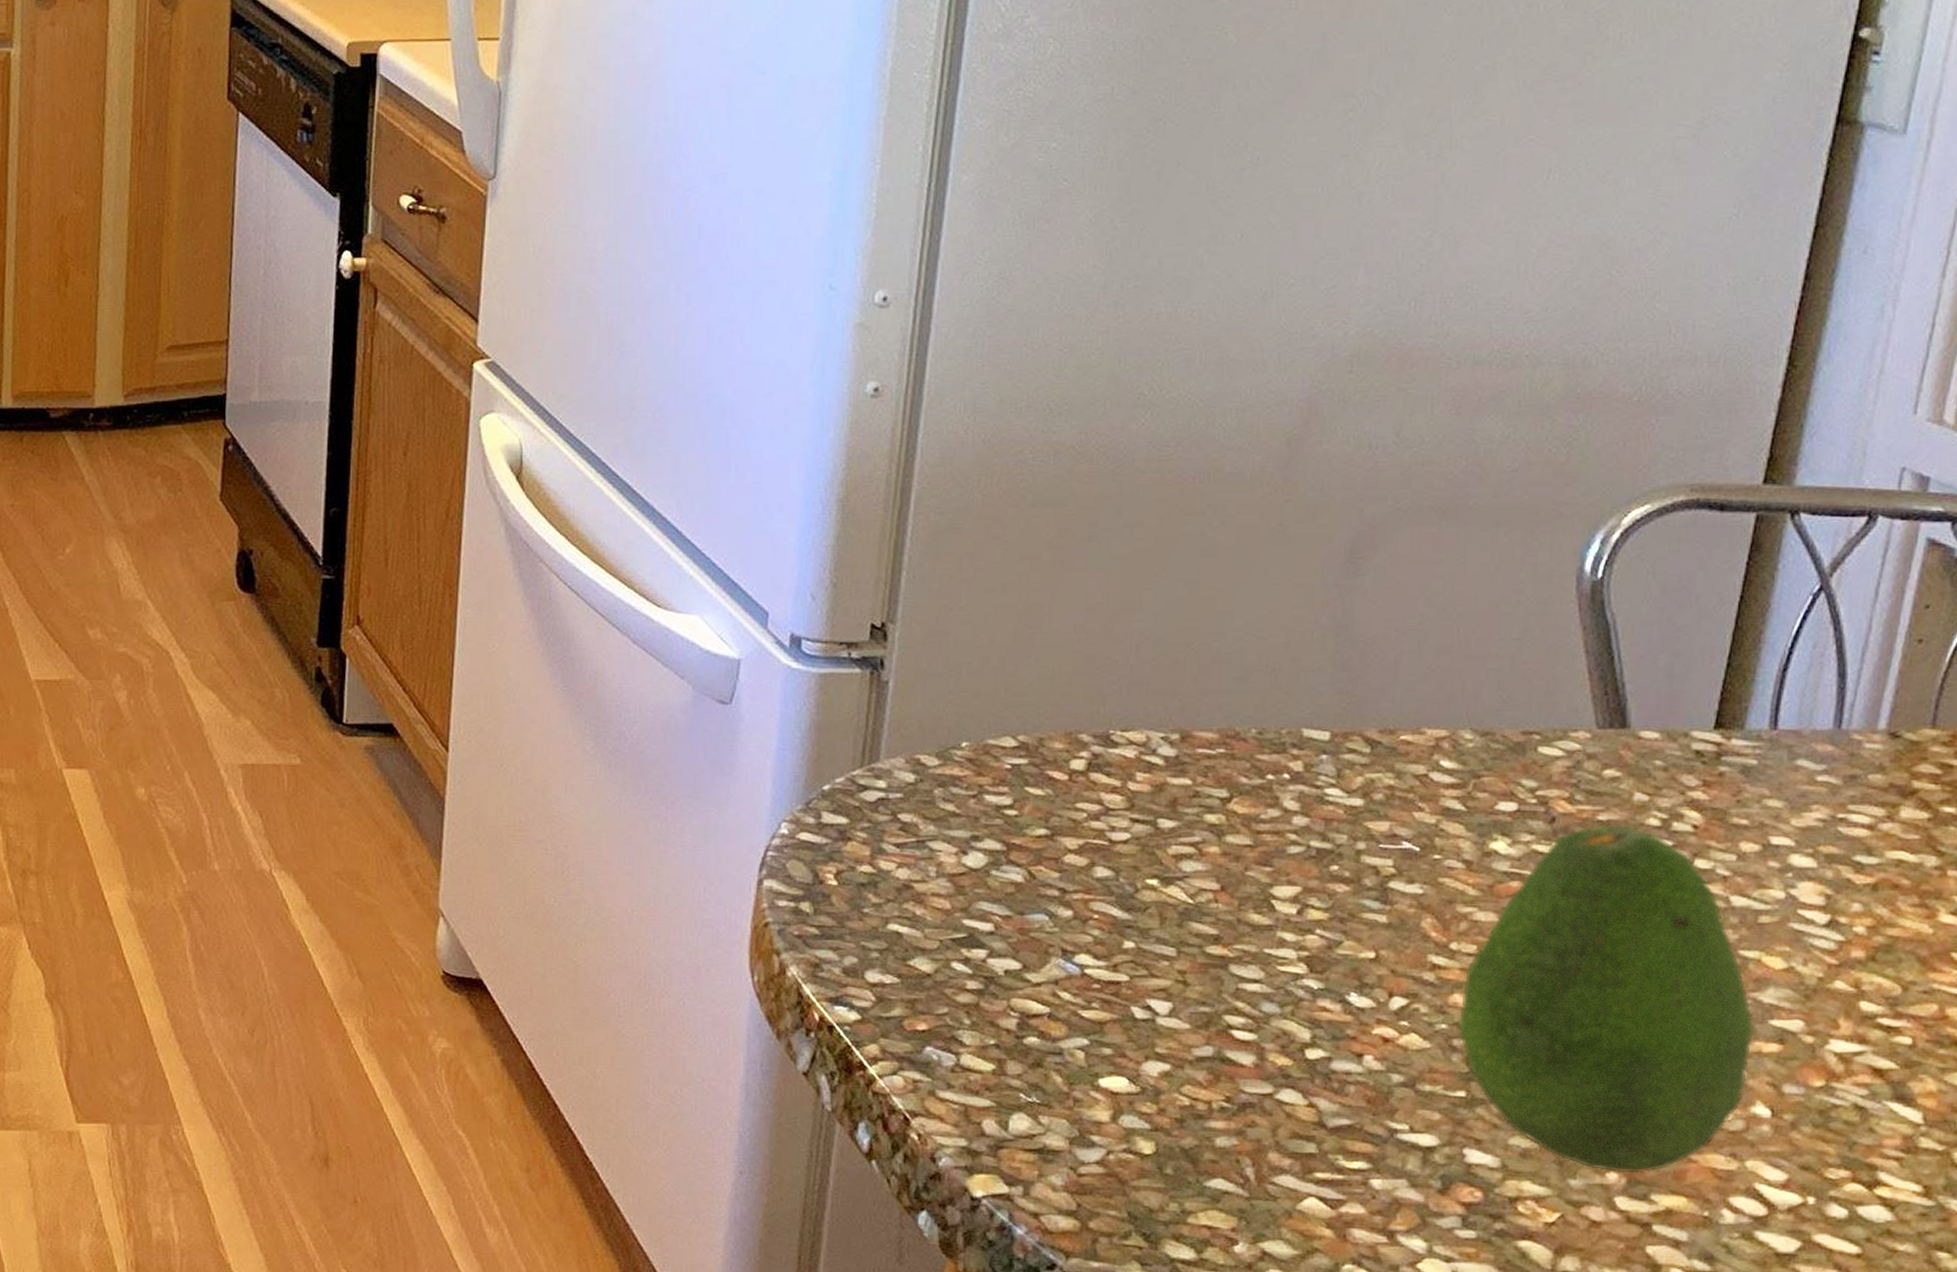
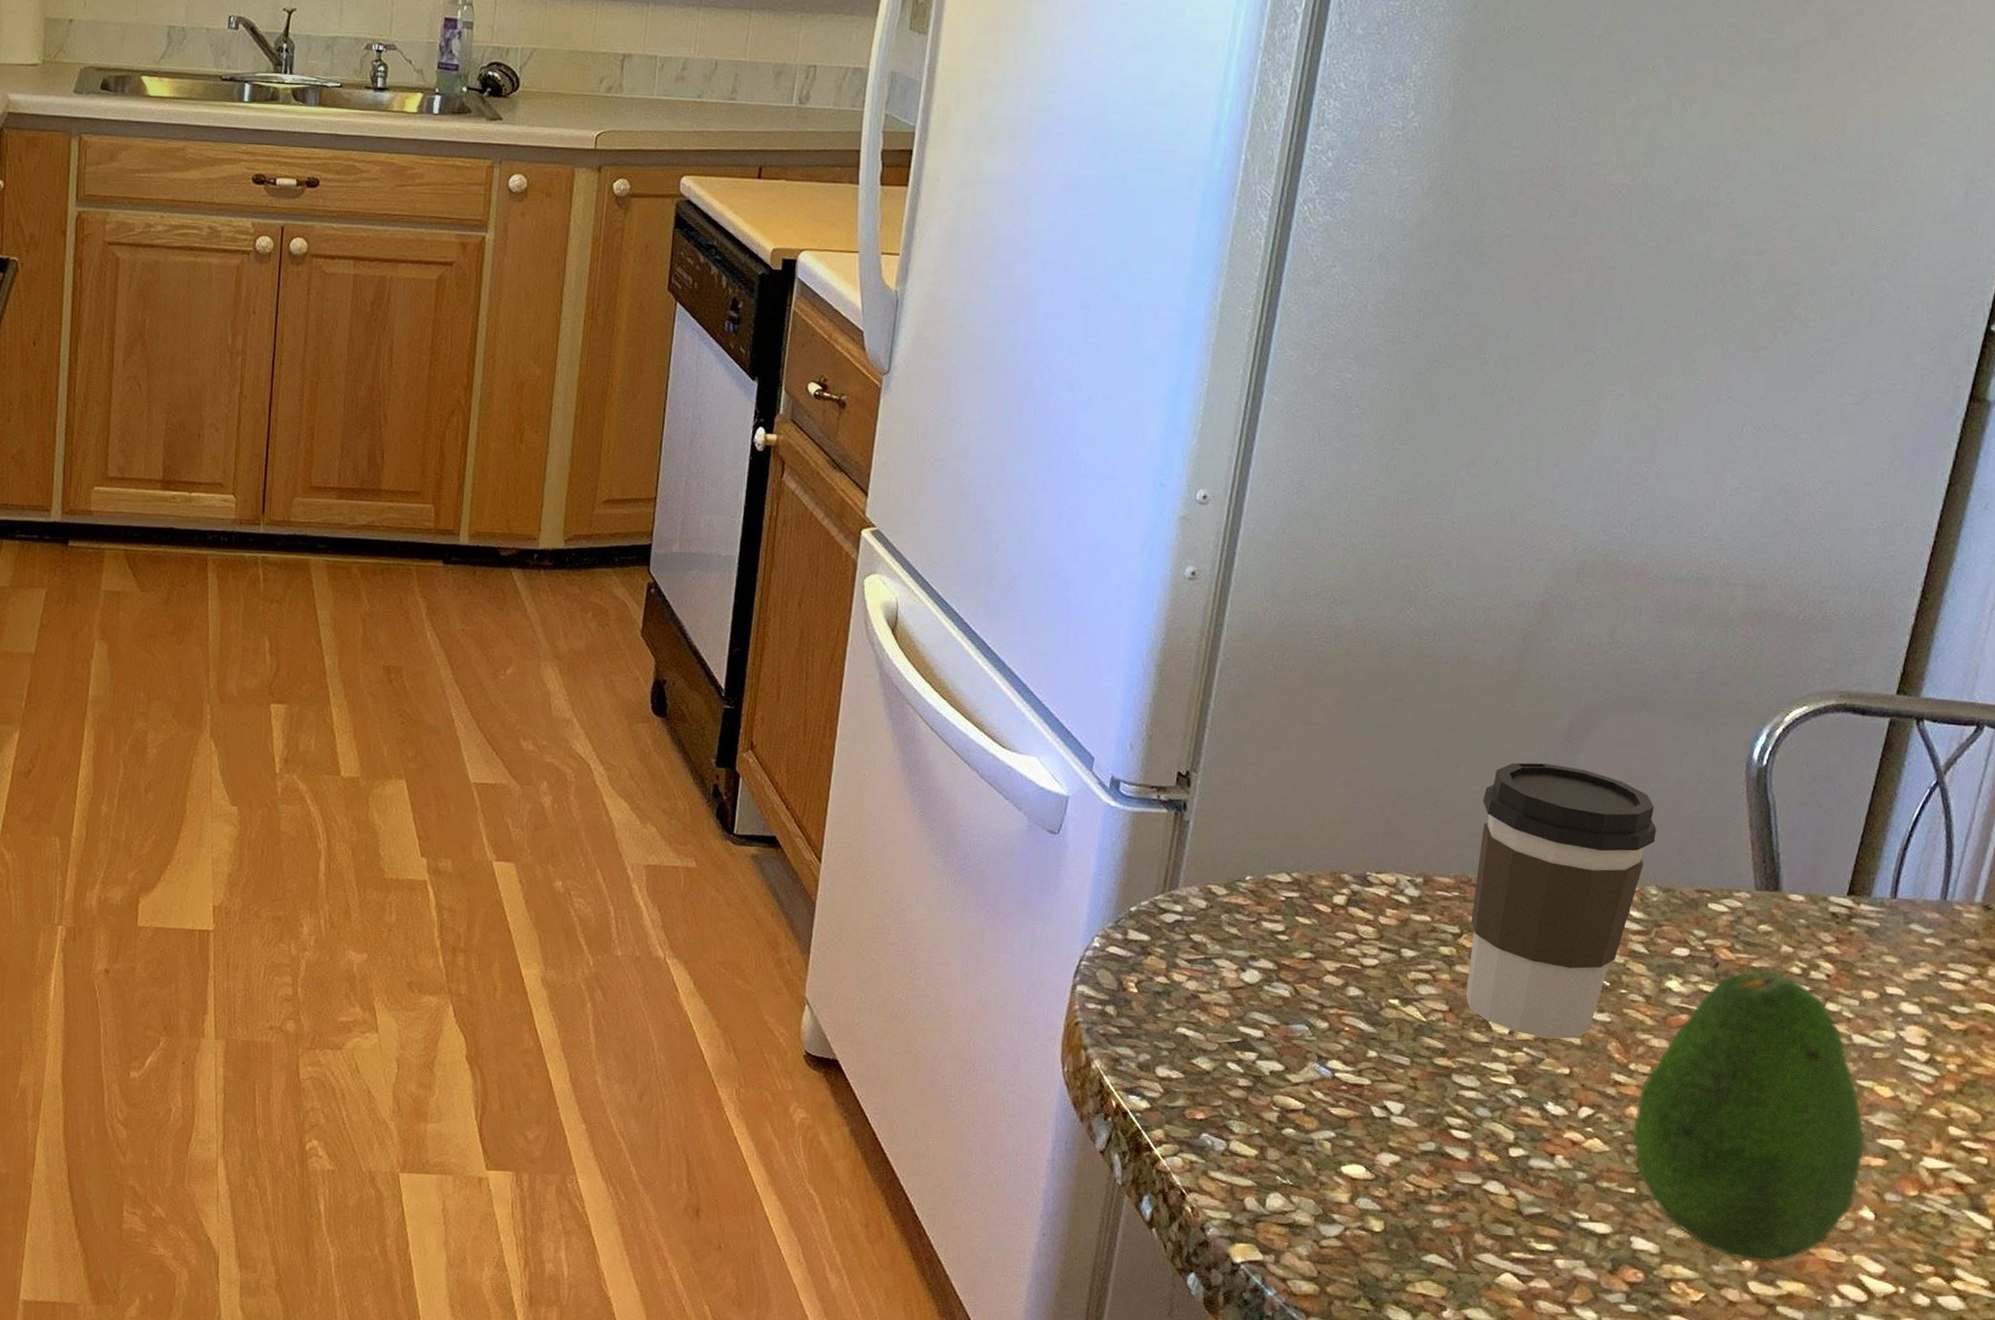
coffee cup: none [1240,590,1468,917] -> present [1465,762,1657,1039]

